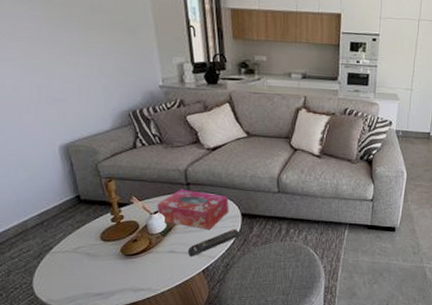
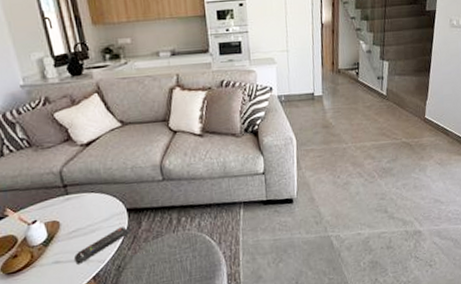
tissue box: present [157,189,229,230] -> none [34,192,113,233]

